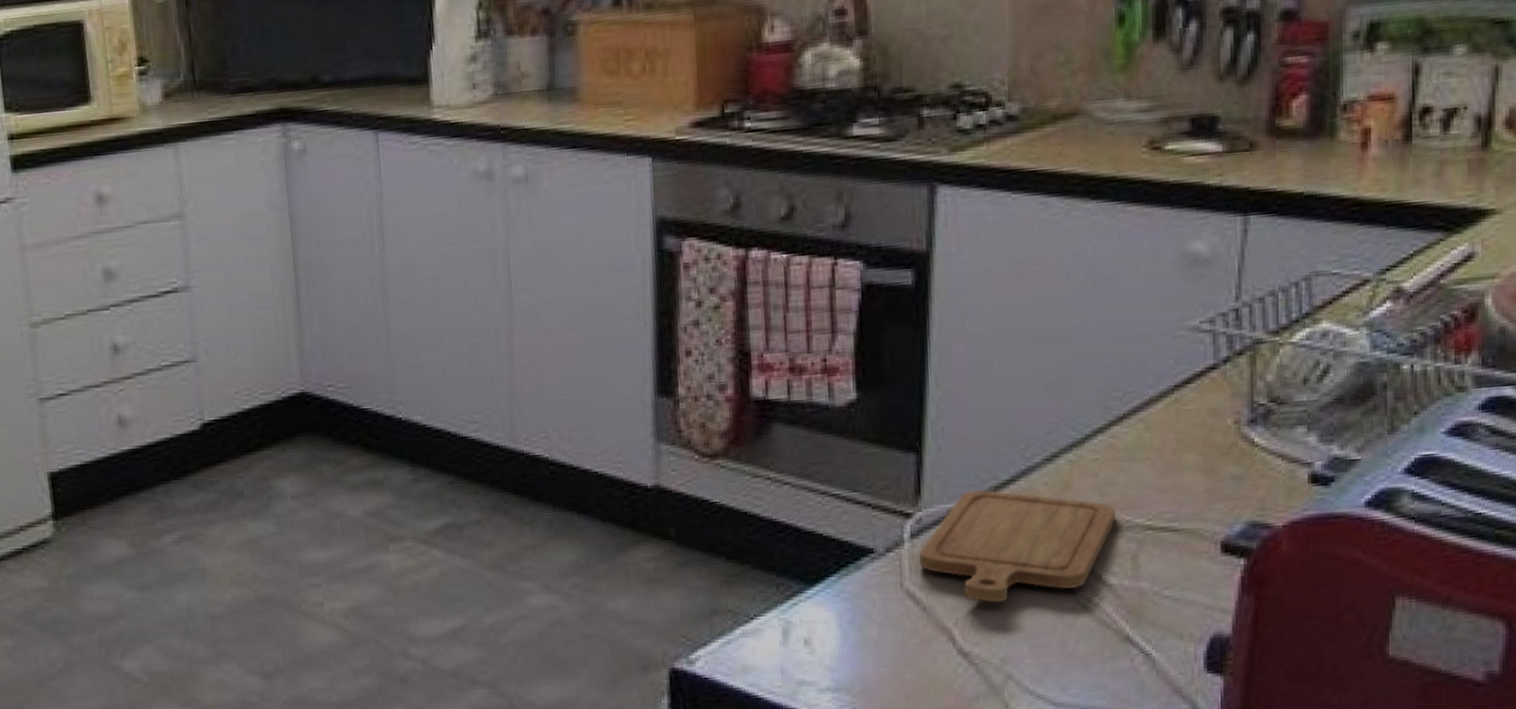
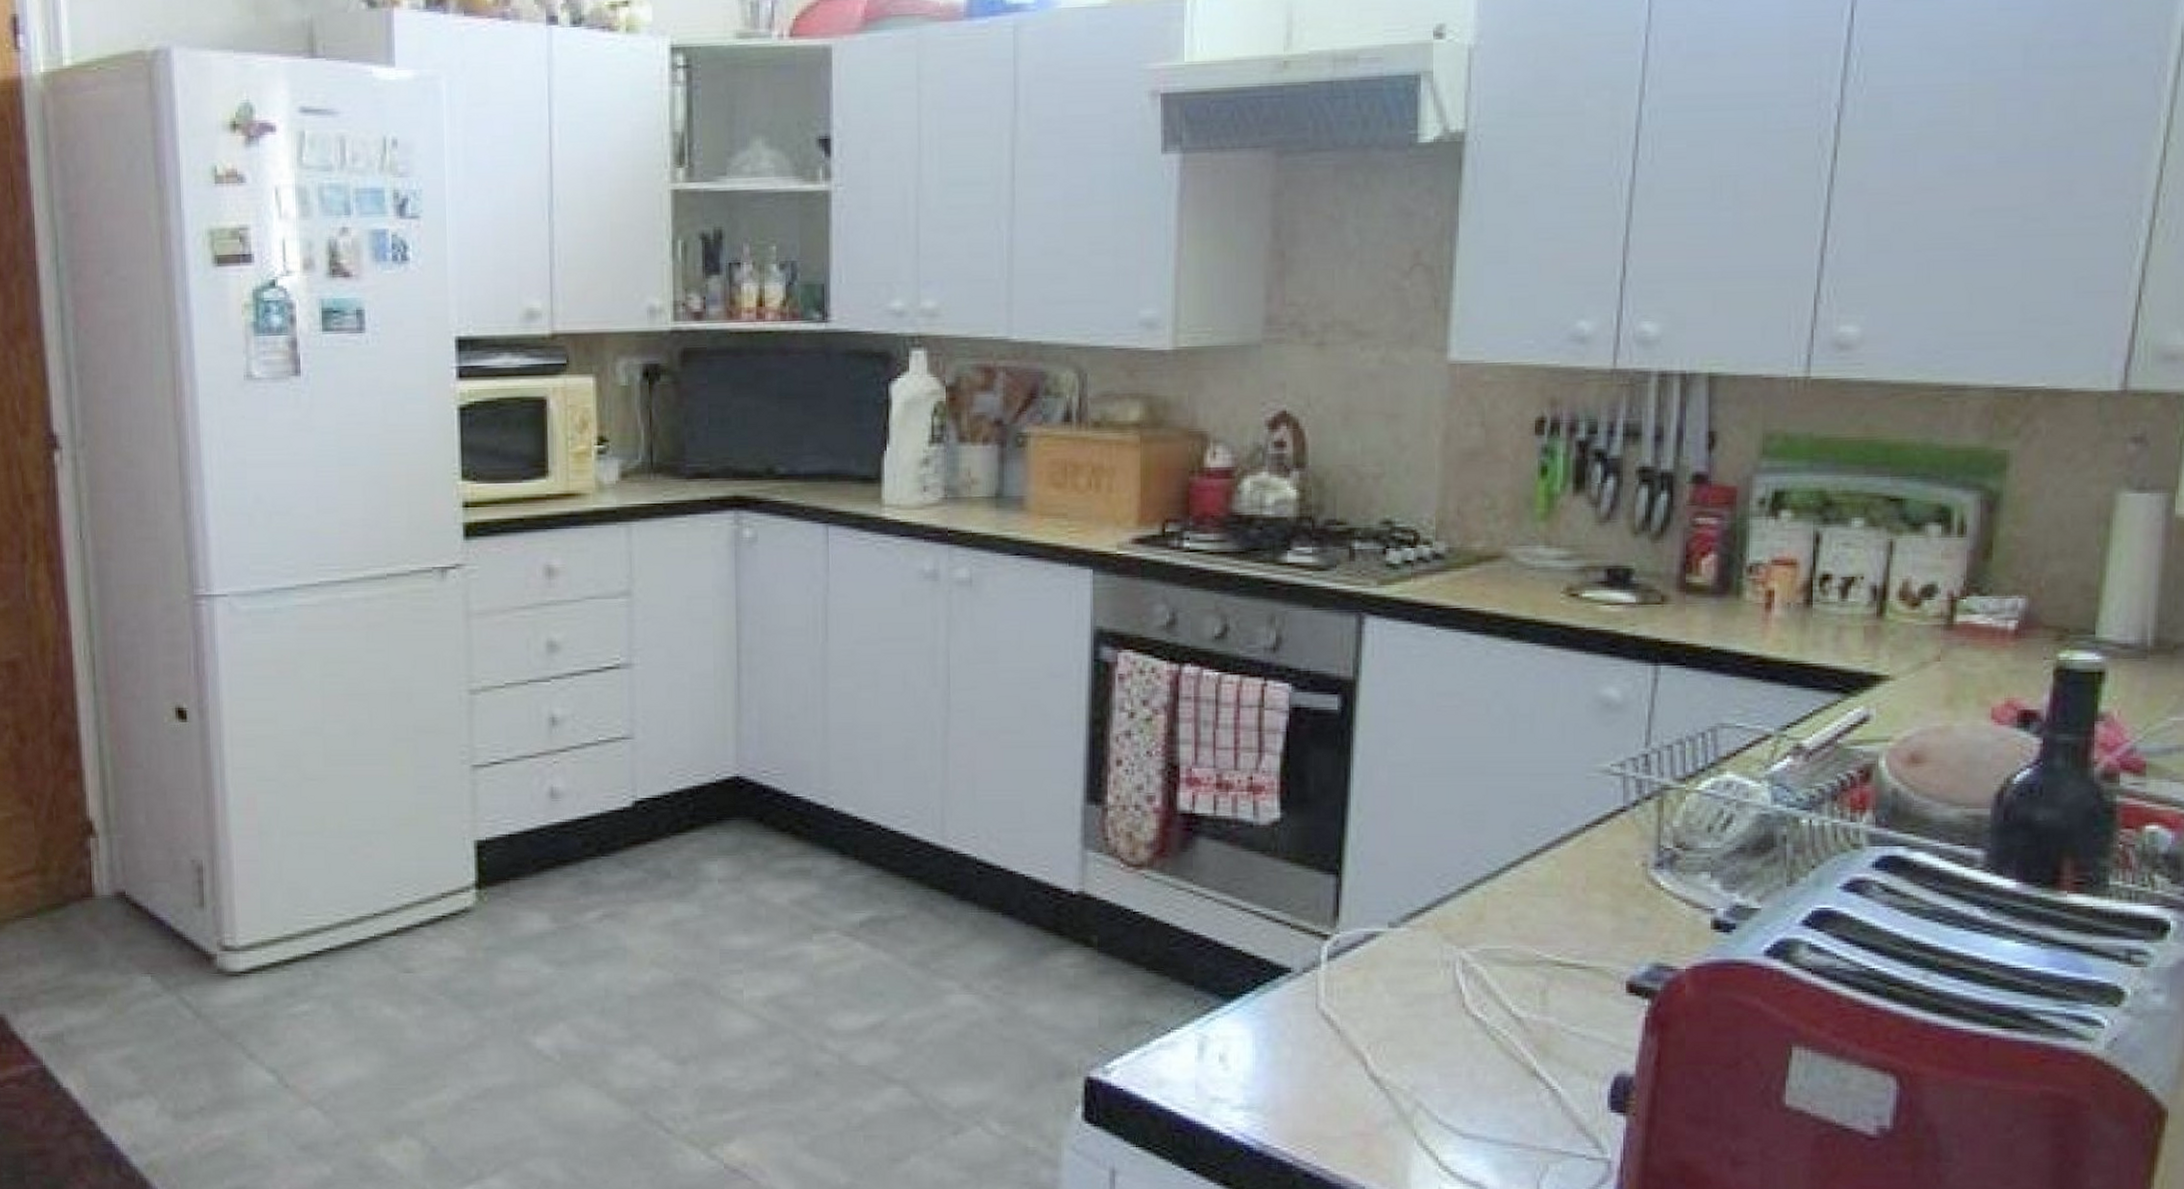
chopping board: present [918,489,1116,603] -> none [1334,915,1526,1029]

